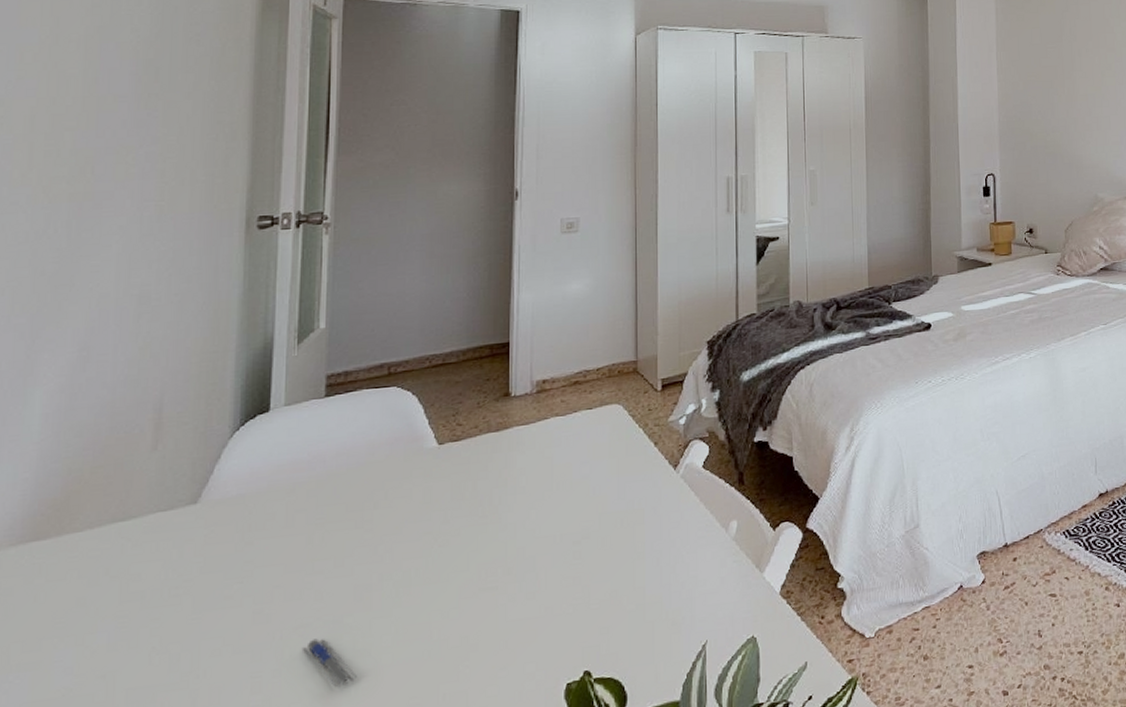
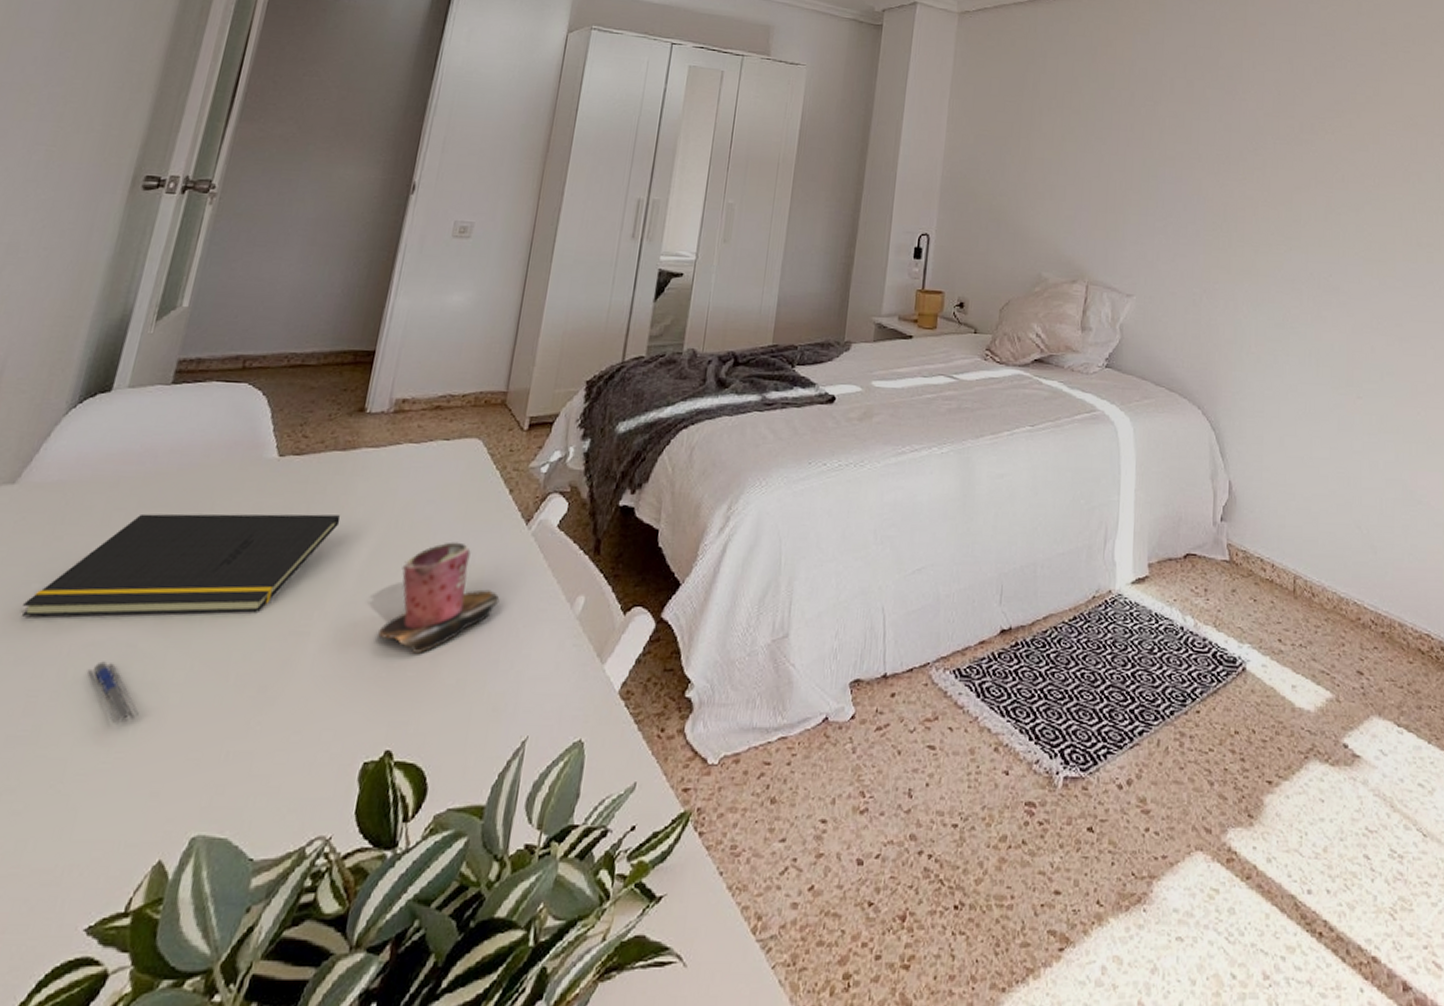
notepad: none [230,486,506,613] -> present [21,513,341,617]
mug: none [559,493,662,590] -> present [378,542,500,655]

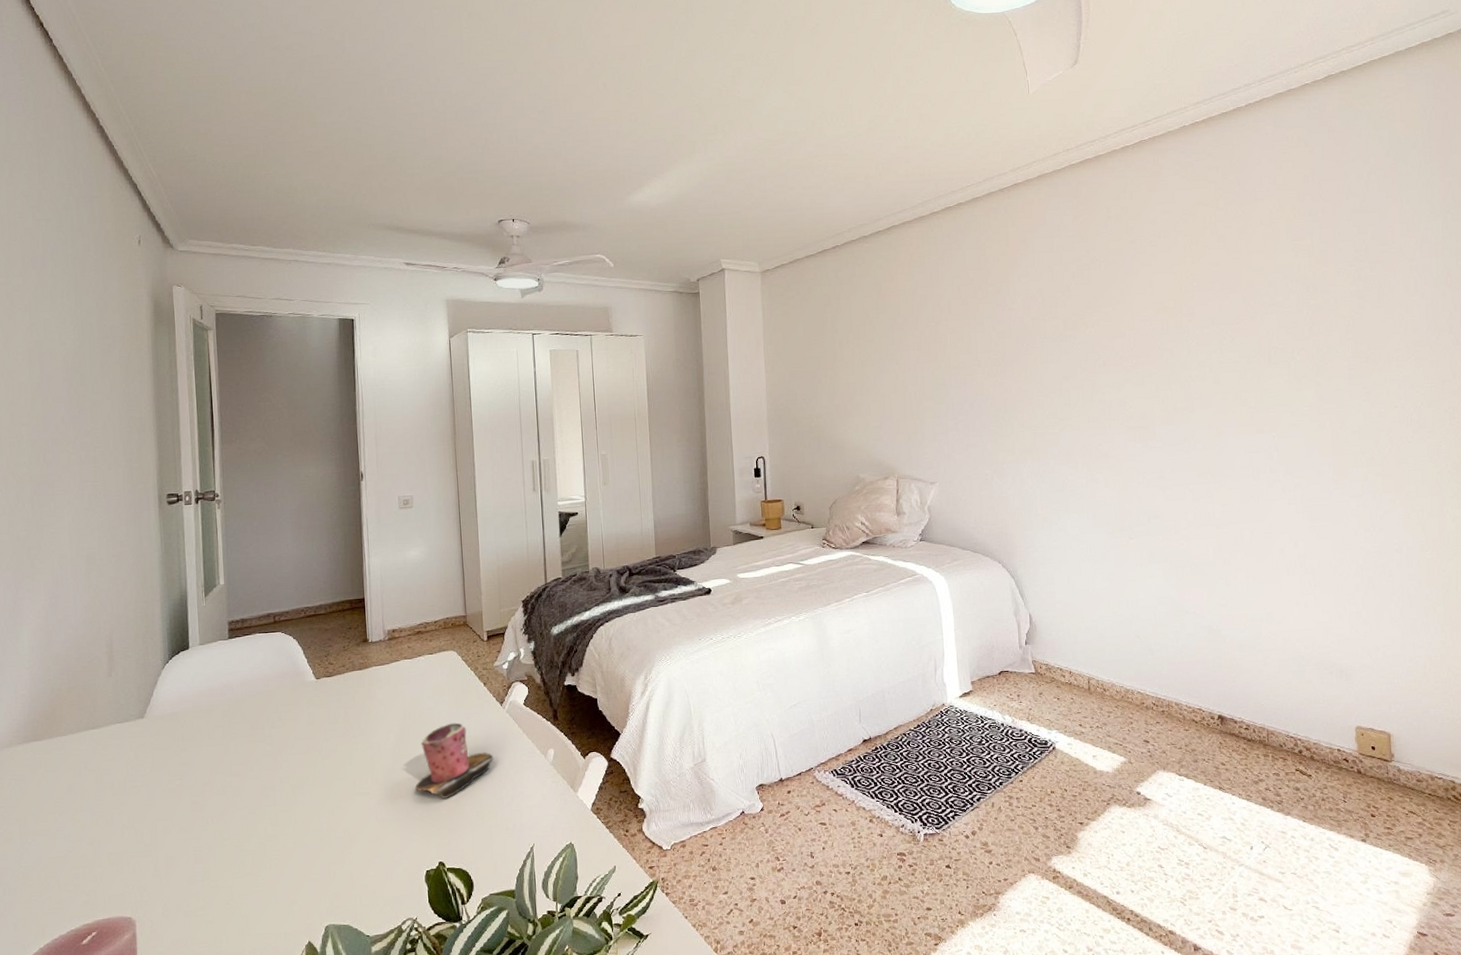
notepad: present [21,513,341,617] -> none [174,714,370,802]
pen: present [88,661,139,724] -> none [229,824,270,863]

